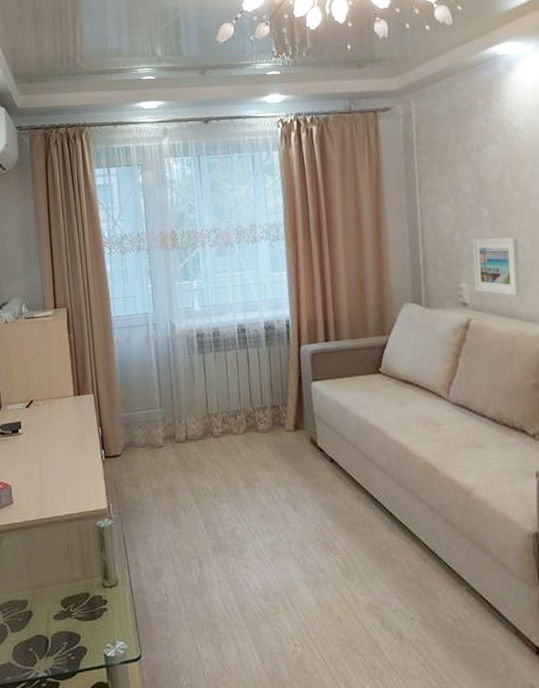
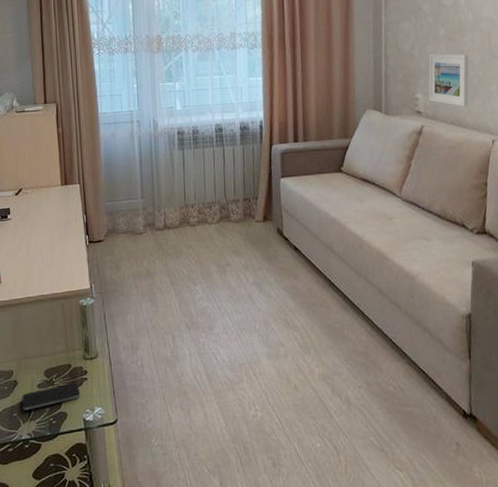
smartphone: none [37,613,101,645] -> present [22,382,81,411]

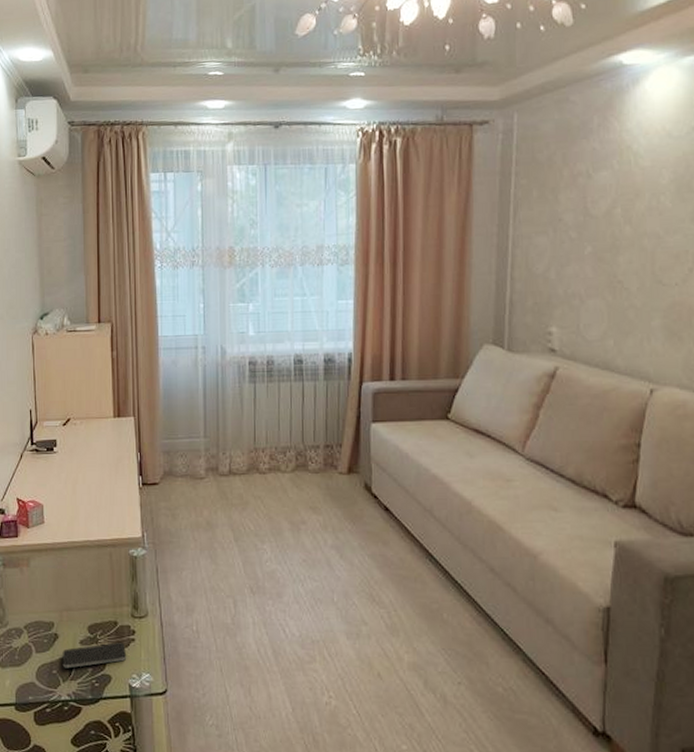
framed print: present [428,53,469,107] -> none [566,276,624,345]

